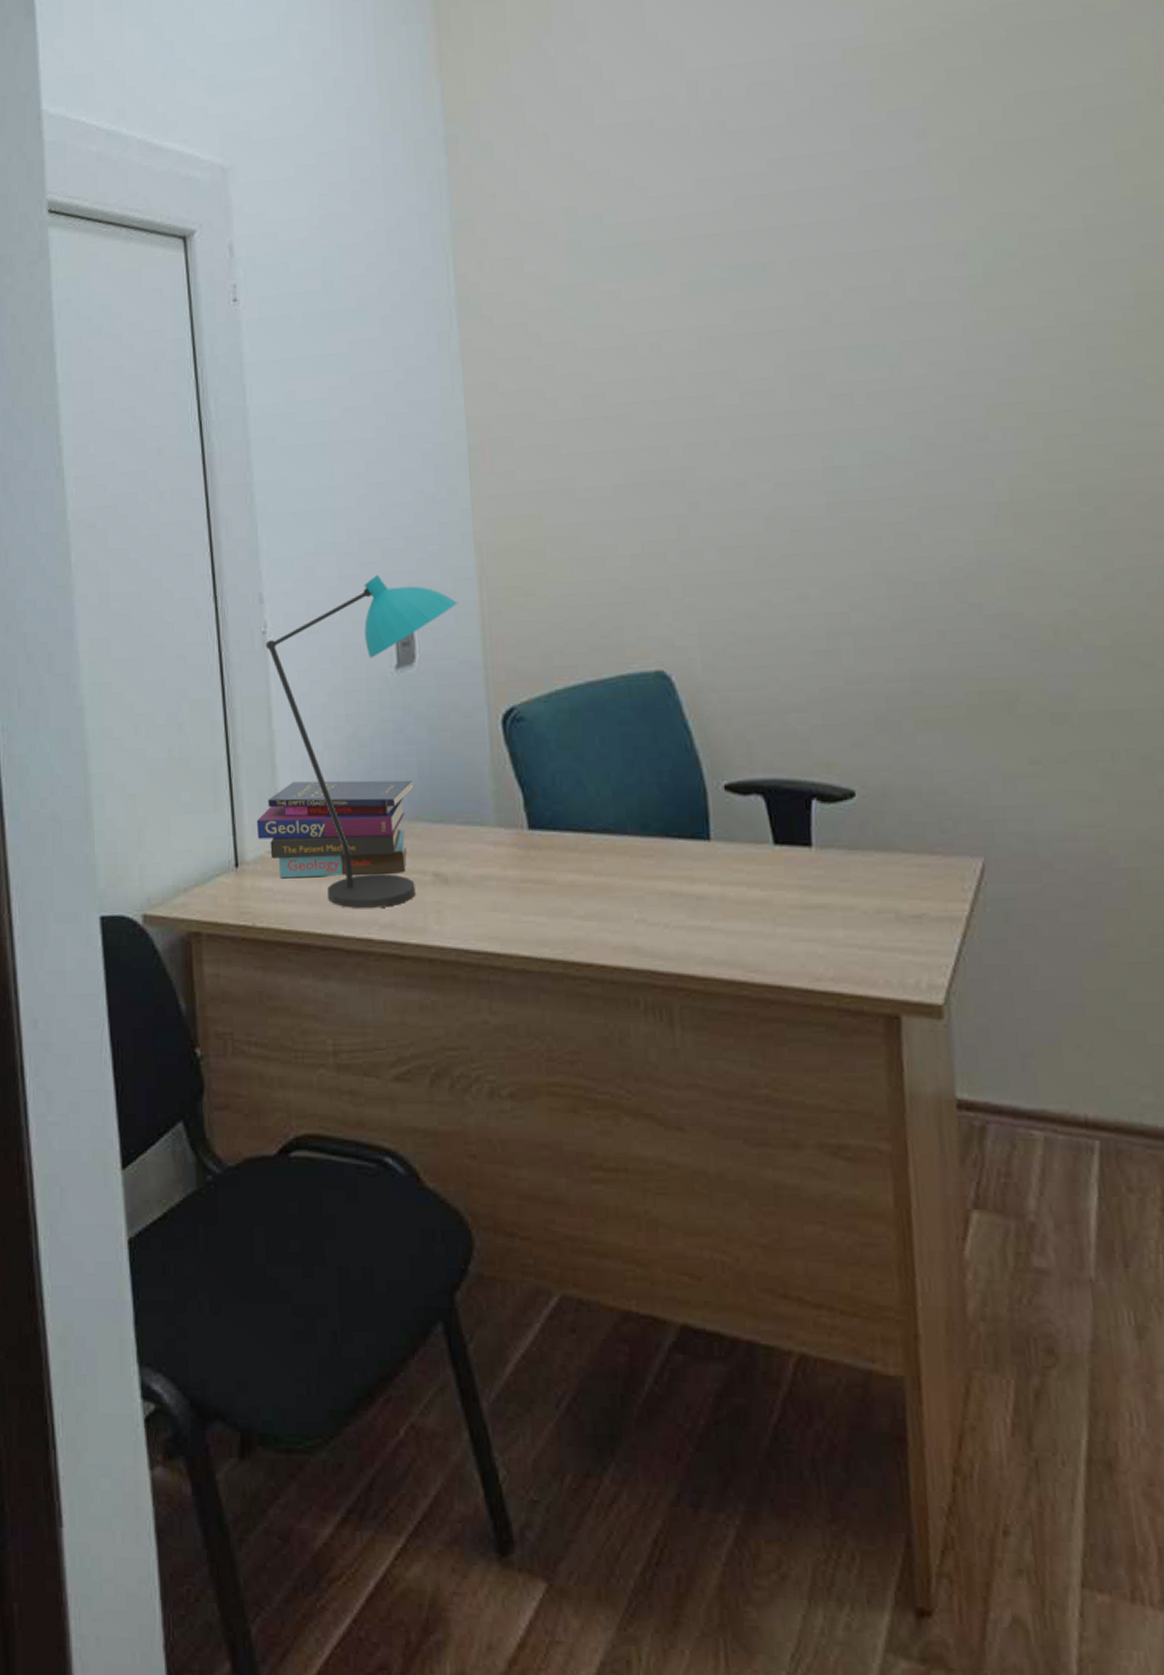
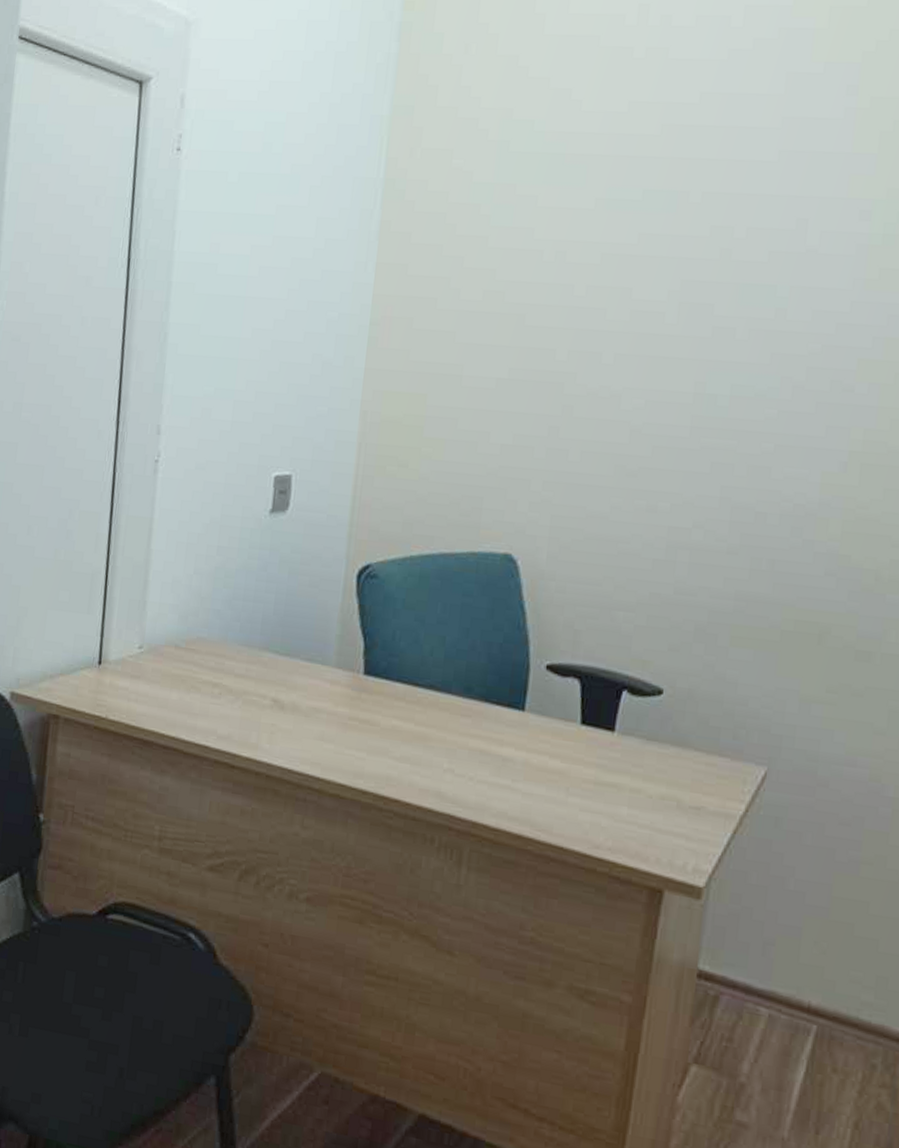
books: present [256,780,414,879] -> none [121,598,269,693]
desk lamp: present [265,574,458,910] -> none [156,425,337,722]

